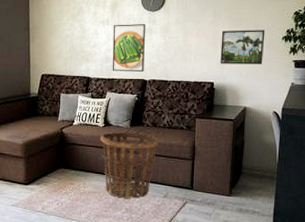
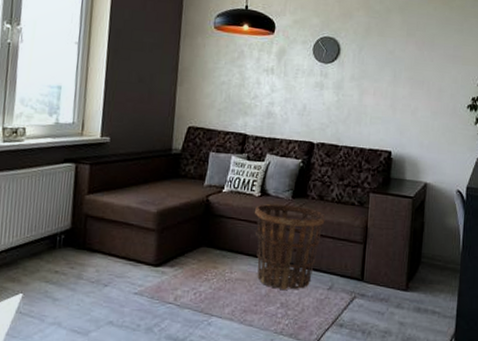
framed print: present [112,24,145,72] -> none [274,74,316,133]
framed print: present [220,30,265,65] -> none [399,92,449,135]

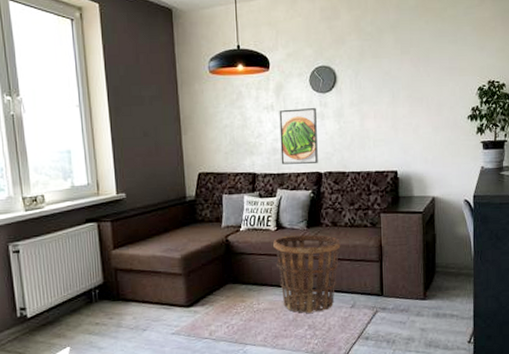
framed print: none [274,74,316,133] -> present [279,108,318,165]

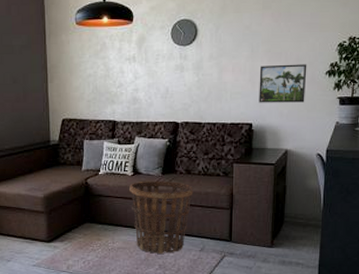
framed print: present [279,108,318,165] -> none [140,60,176,114]
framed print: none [401,109,449,150] -> present [259,64,307,103]

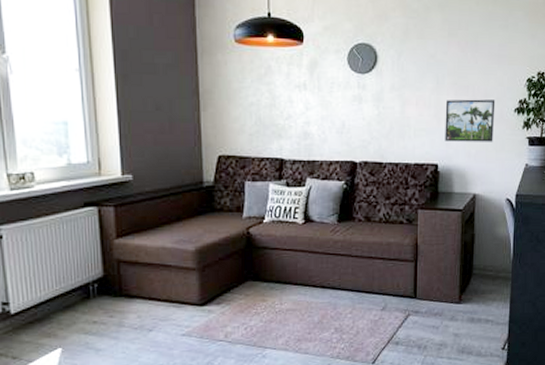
basket: present [129,181,194,255] -> none [300,230,374,316]

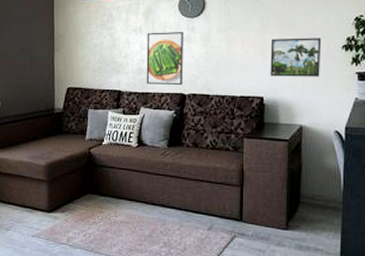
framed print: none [312,89,353,151] -> present [146,32,183,85]

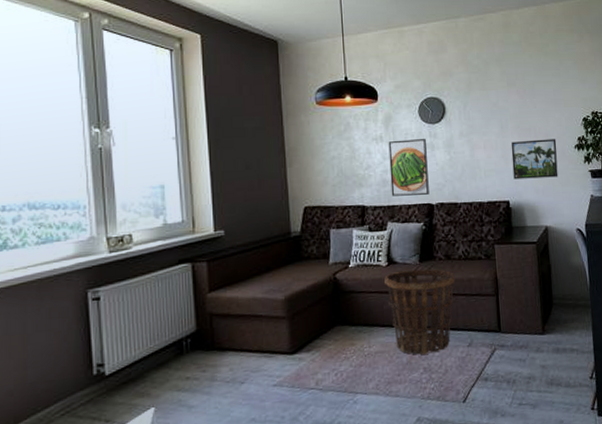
basket: none [134,153,201,232] -> present [384,269,455,355]

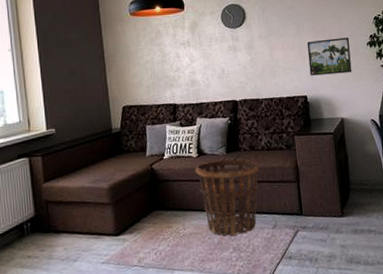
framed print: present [388,139,429,196] -> none [195,42,233,95]

